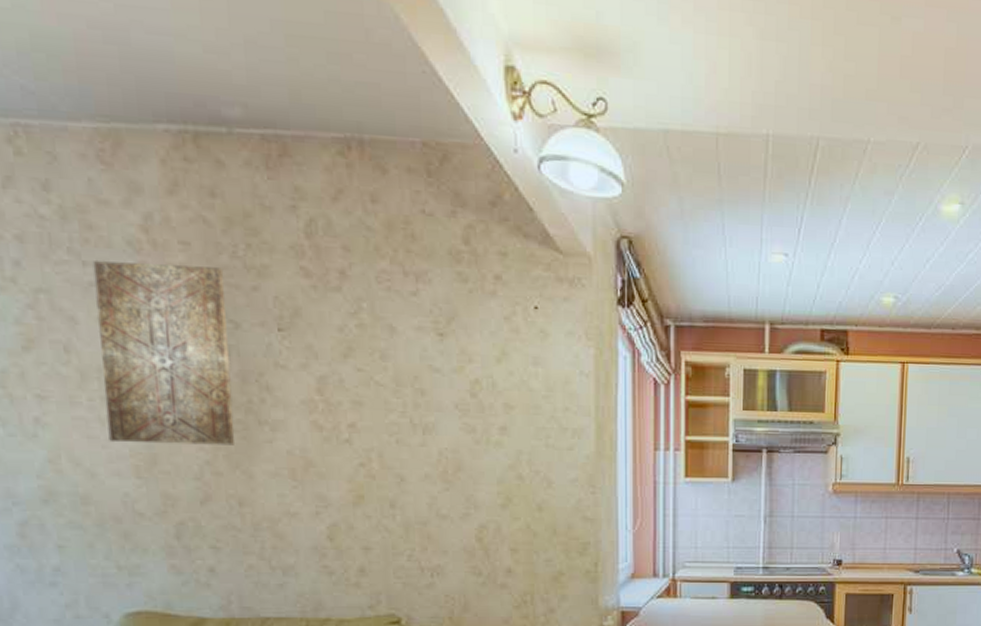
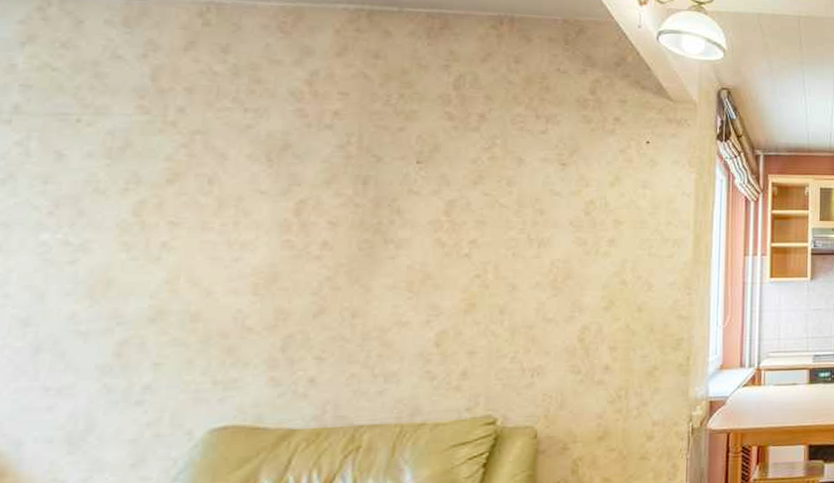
wall art: present [93,261,235,445] -> none [233,108,375,263]

